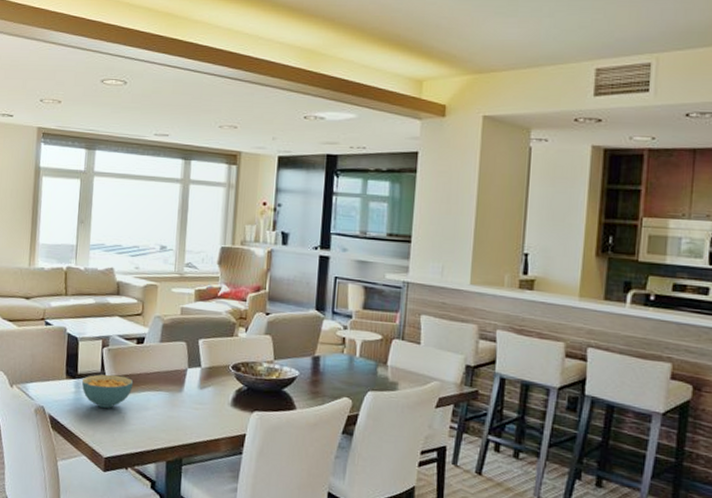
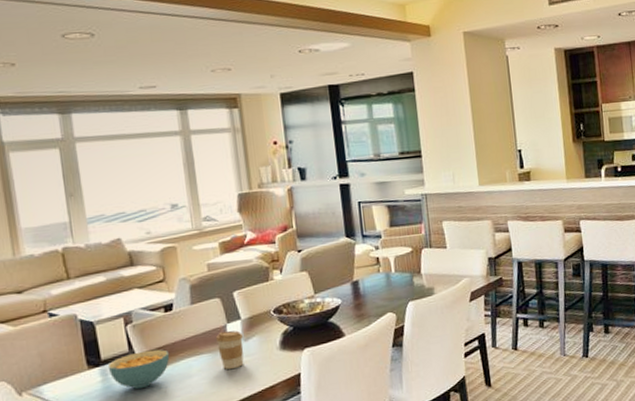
coffee cup: none [175,374,201,413] -> present [216,330,244,369]

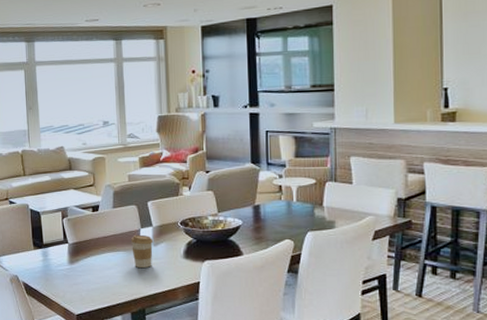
cereal bowl: present [107,349,170,389] -> none [47,241,94,271]

